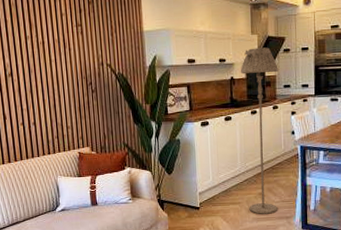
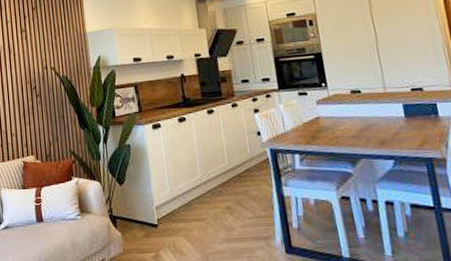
floor lamp: present [240,47,278,214] -> none [190,41,252,234]

